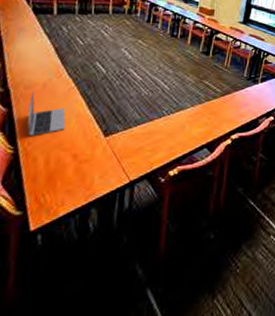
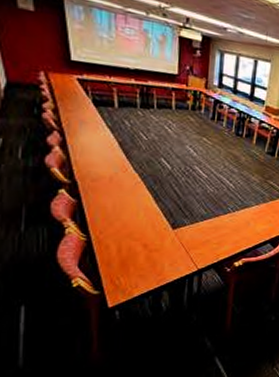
laptop: present [27,92,66,135] -> none [97,184,135,225]

